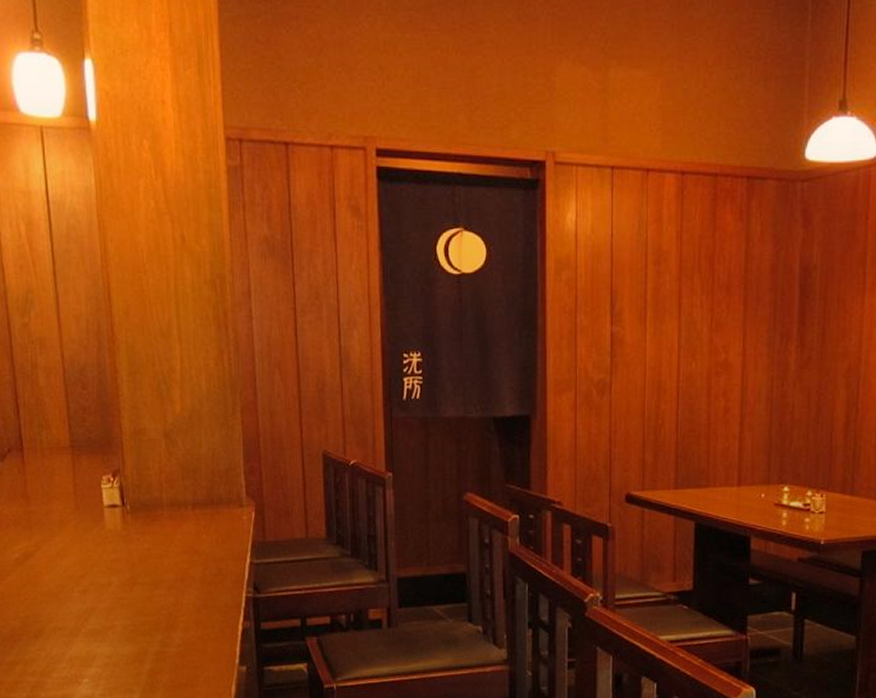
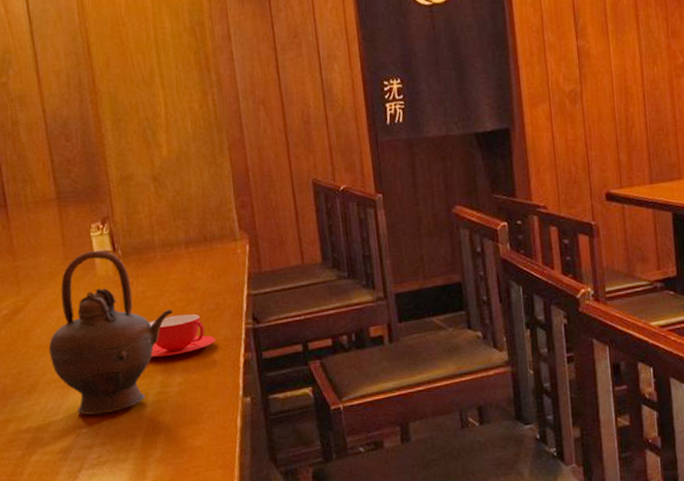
teapot: none [56,504,176,667] -> present [48,250,173,415]
teacup: none [152,576,216,616] -> present [149,314,215,357]

